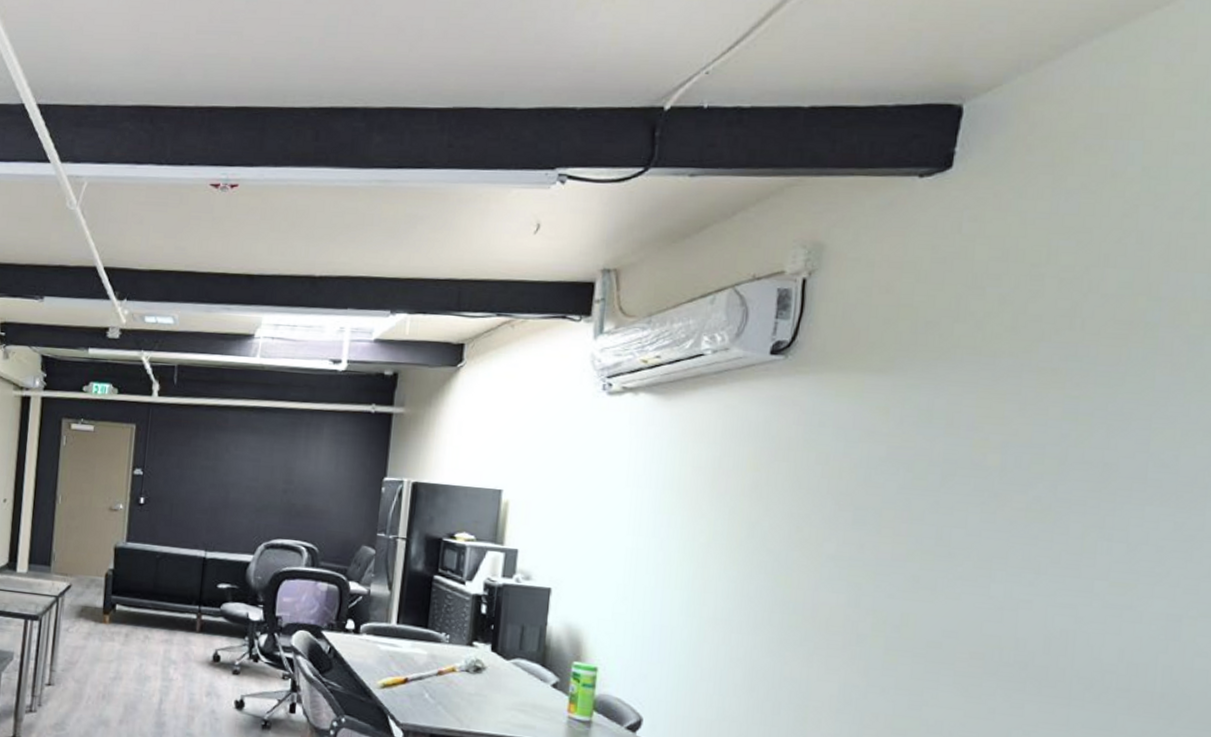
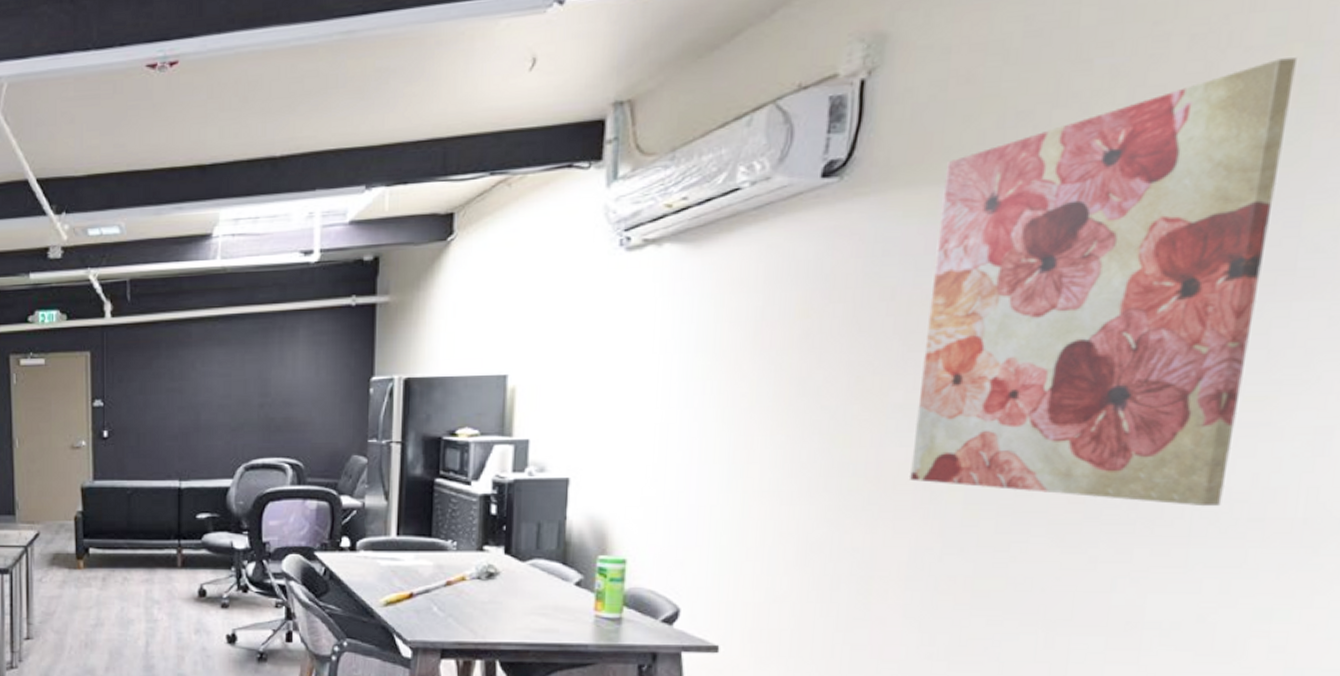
wall art: none [840,307,1141,675] -> present [910,57,1297,507]

